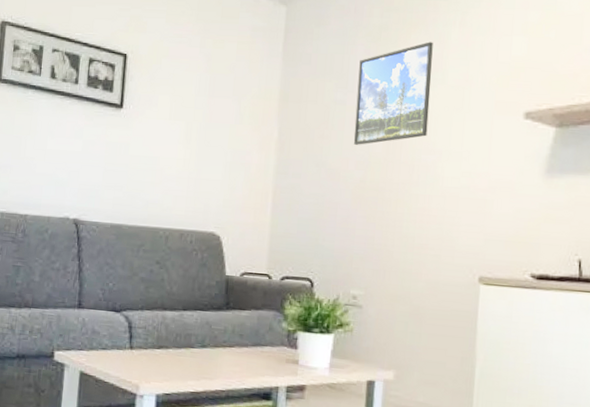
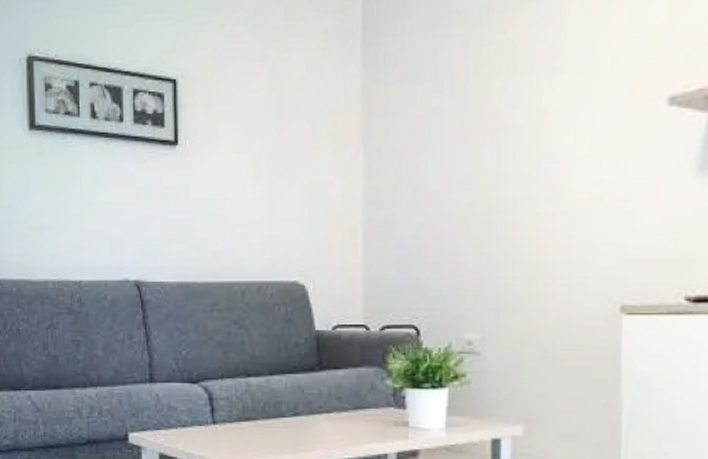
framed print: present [353,42,433,145] -> none [456,21,548,160]

